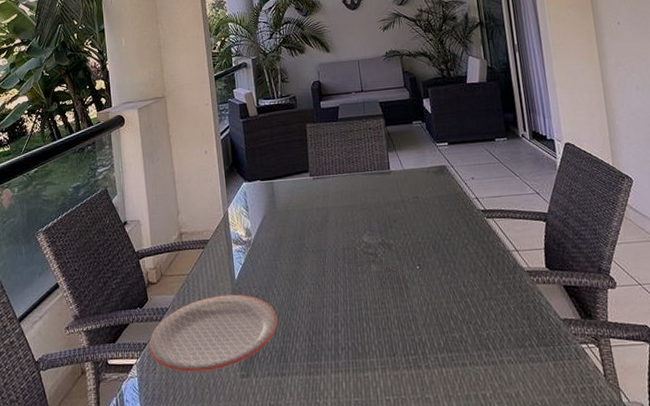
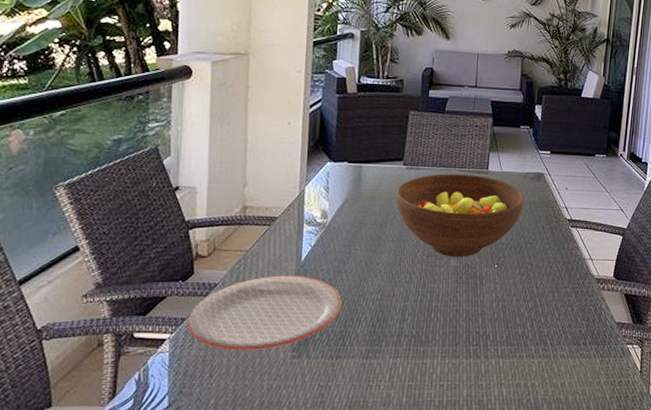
fruit bowl: none [308,176,433,262] -> present [396,173,525,257]

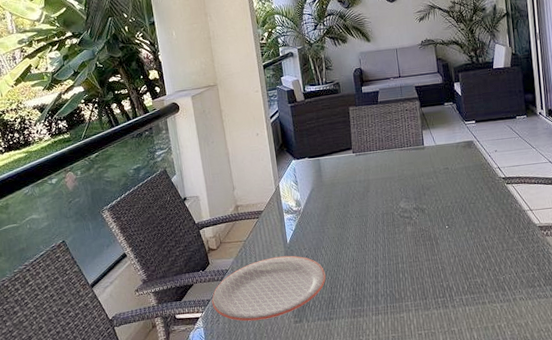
fruit bowl: present [396,173,525,257] -> none [351,151,461,225]

